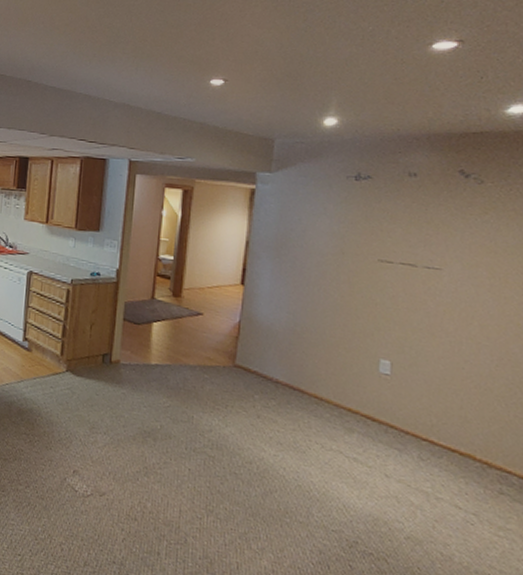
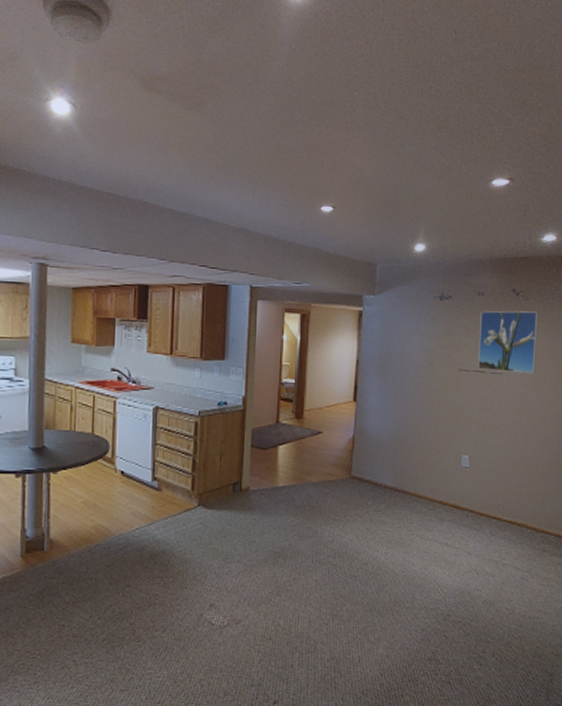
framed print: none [406,194,500,273] -> present [478,311,539,374]

